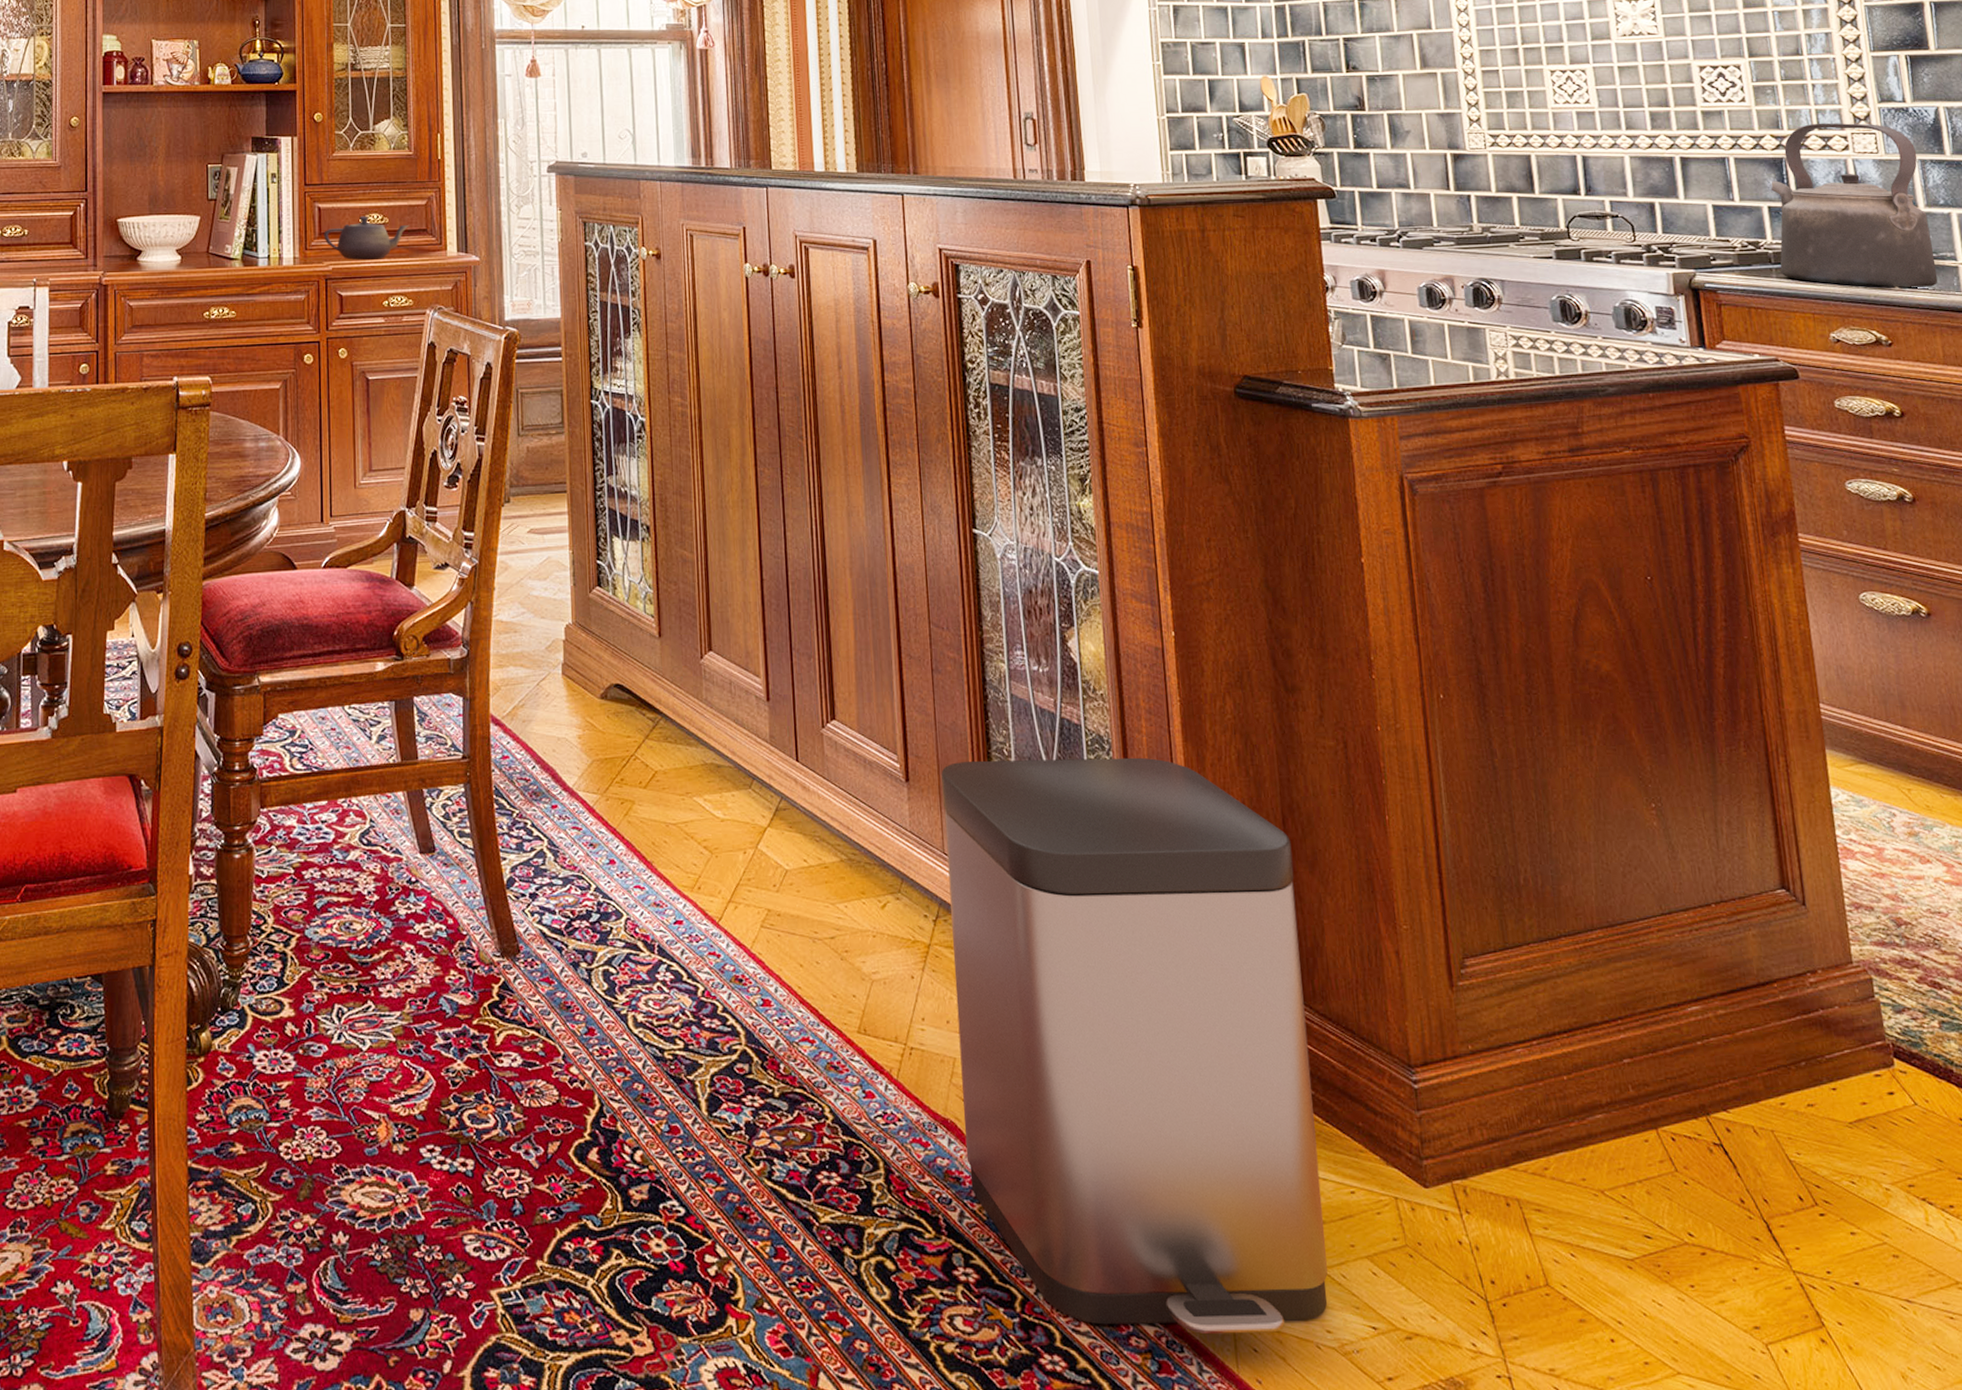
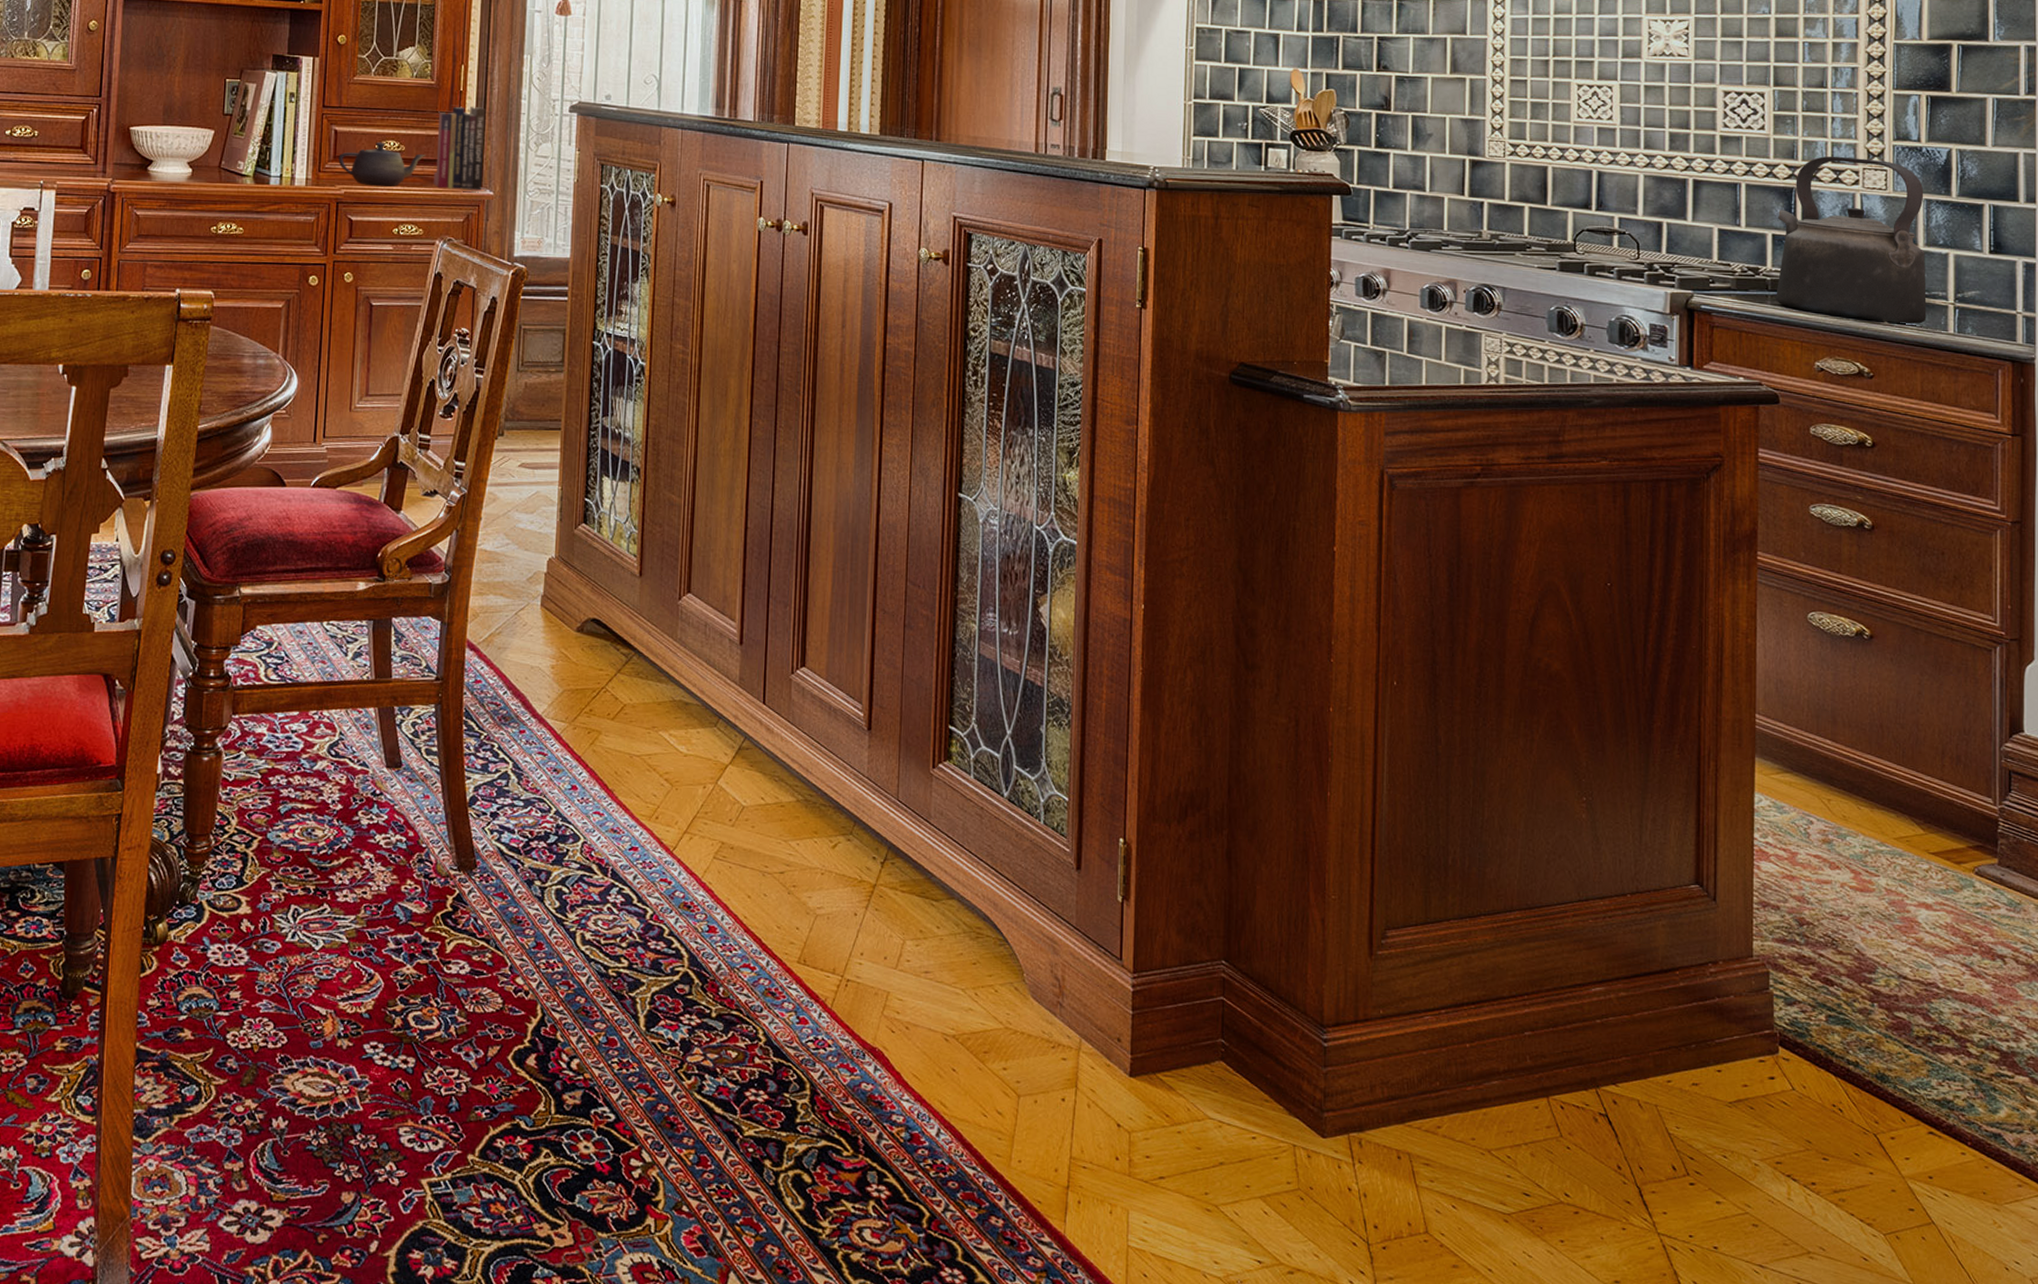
books: none [418,174,467,258] -> present [433,106,486,191]
pedal bin: present [941,757,1328,1335] -> none [890,714,1234,1261]

